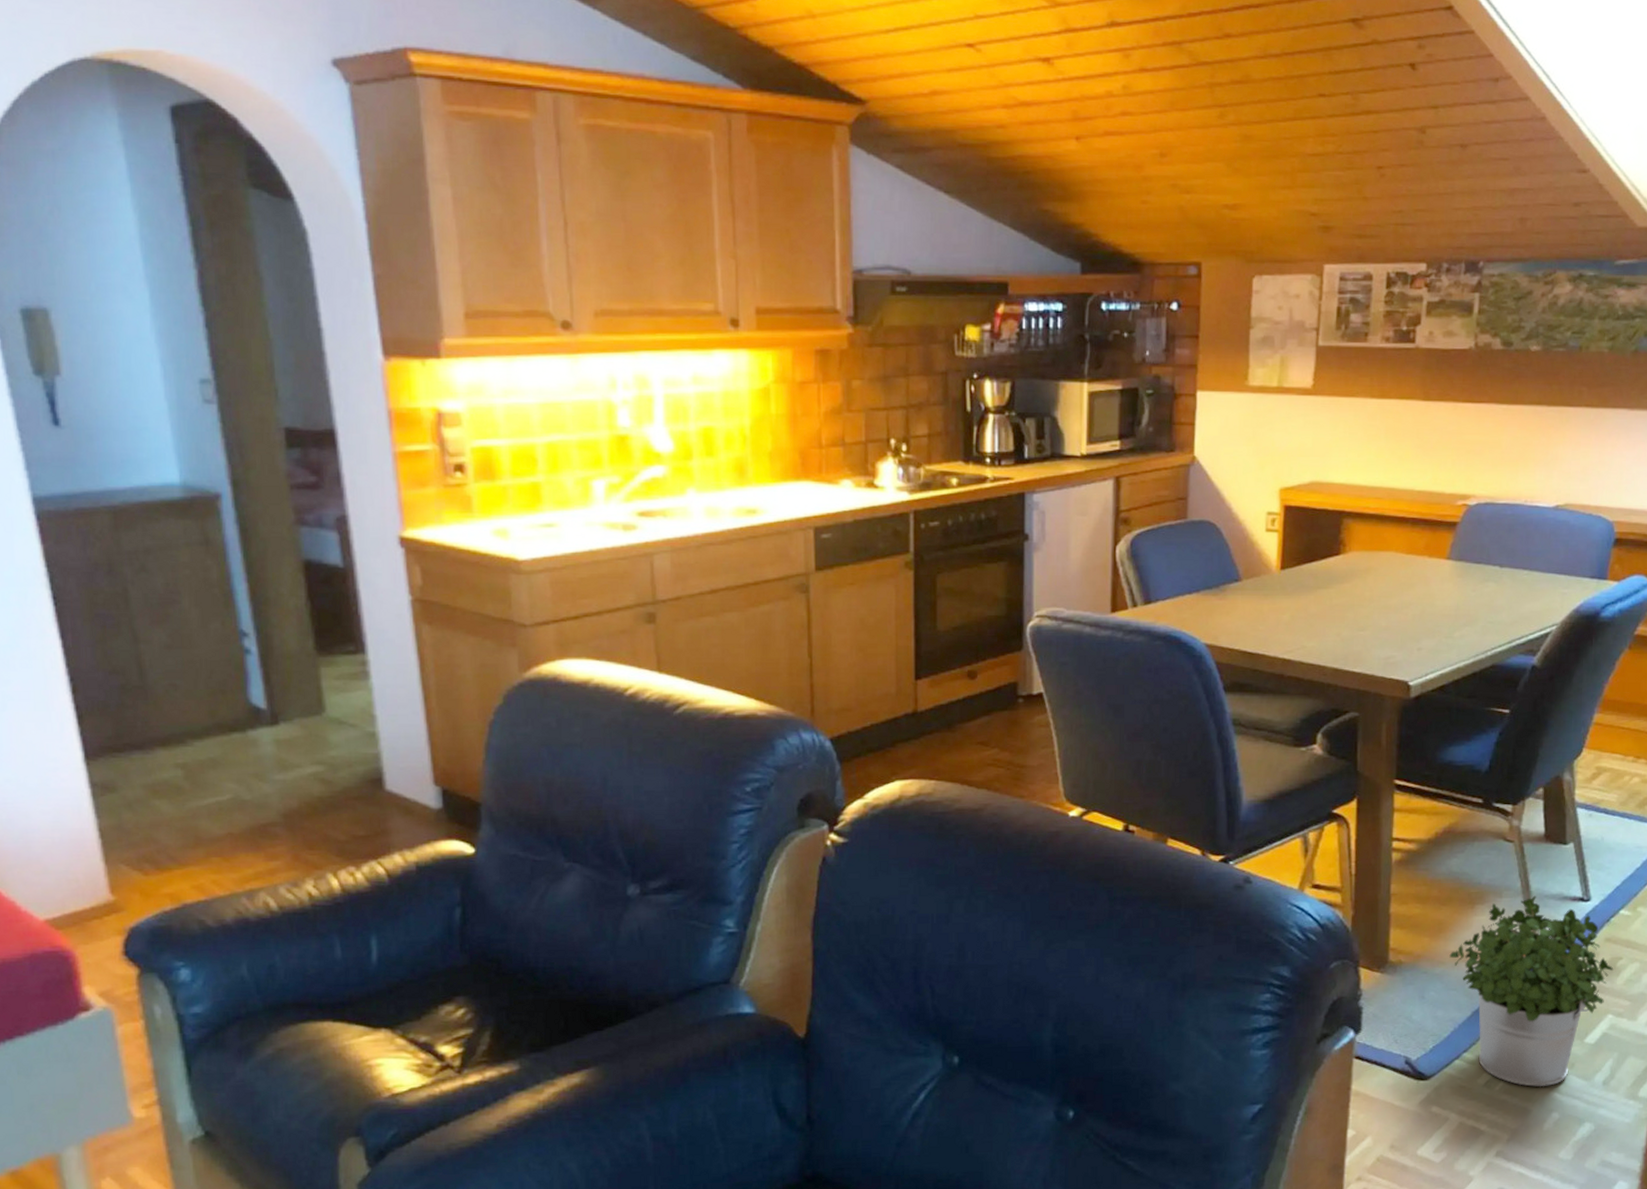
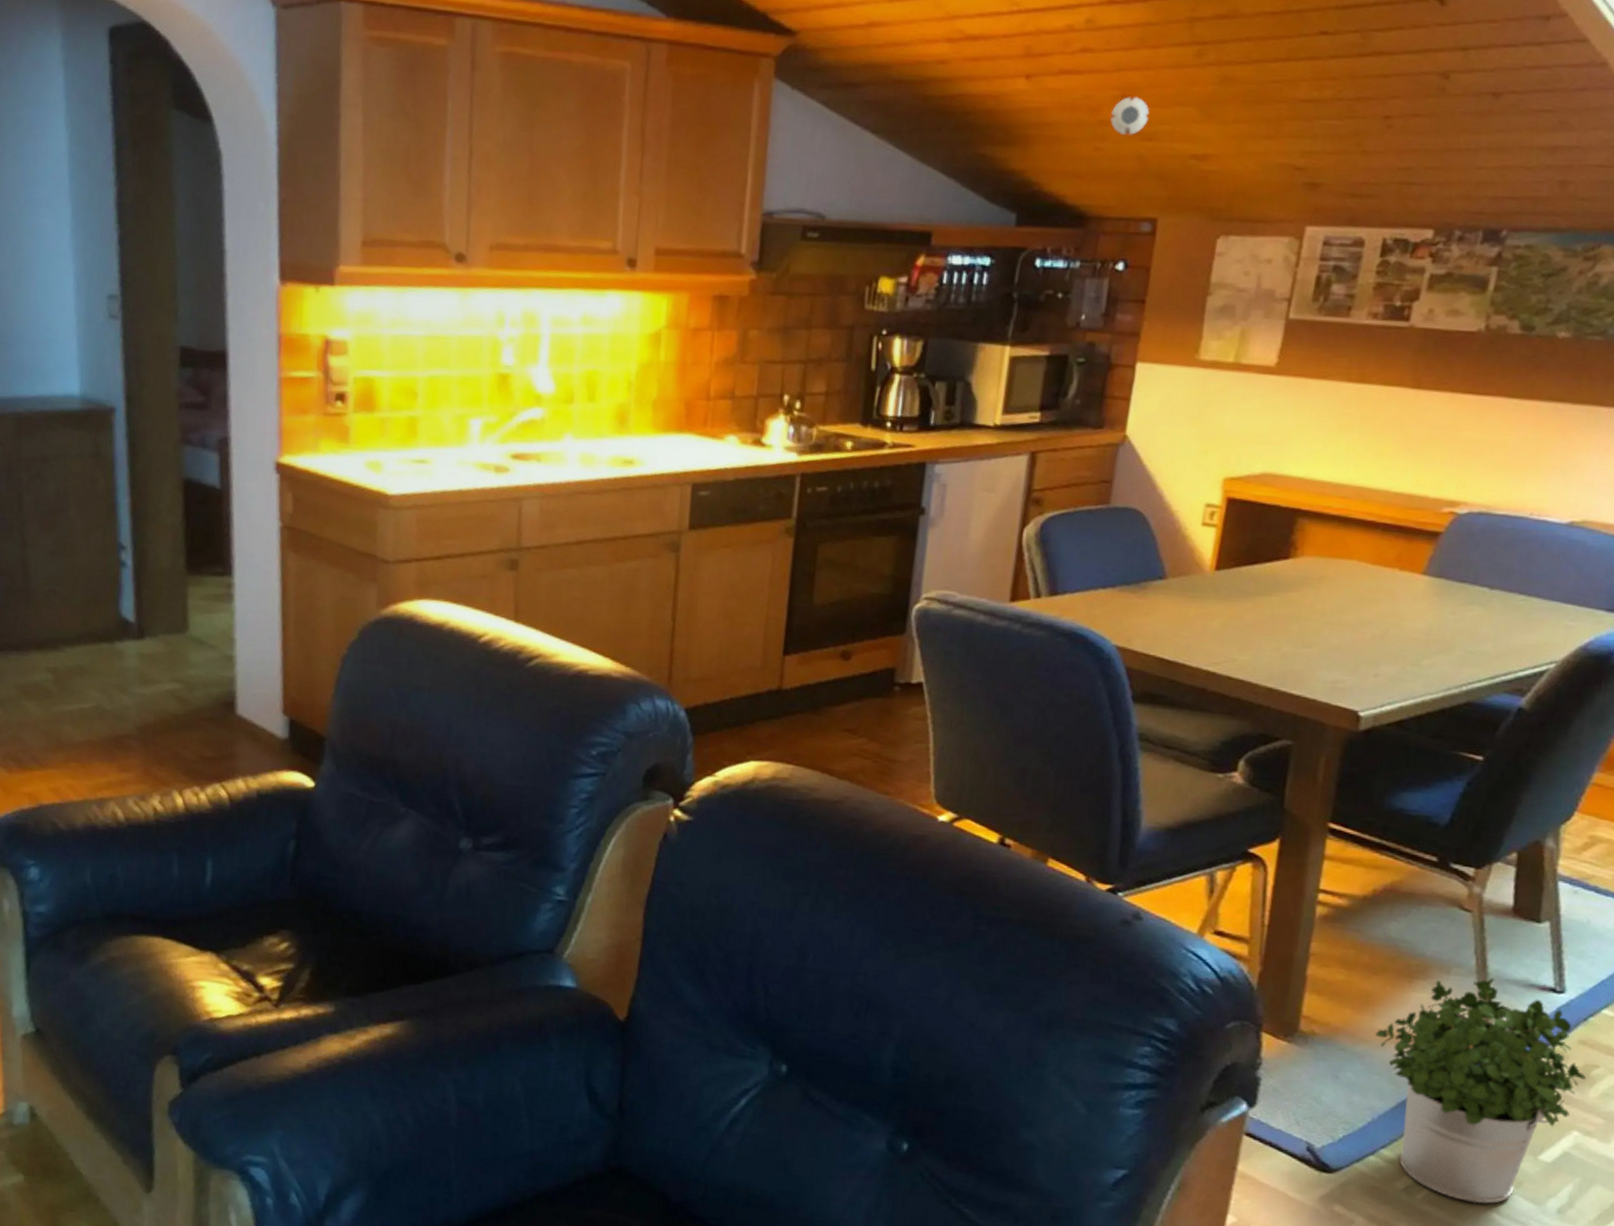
smoke detector: none [1153,155,1185,189] -> present [1110,97,1150,135]

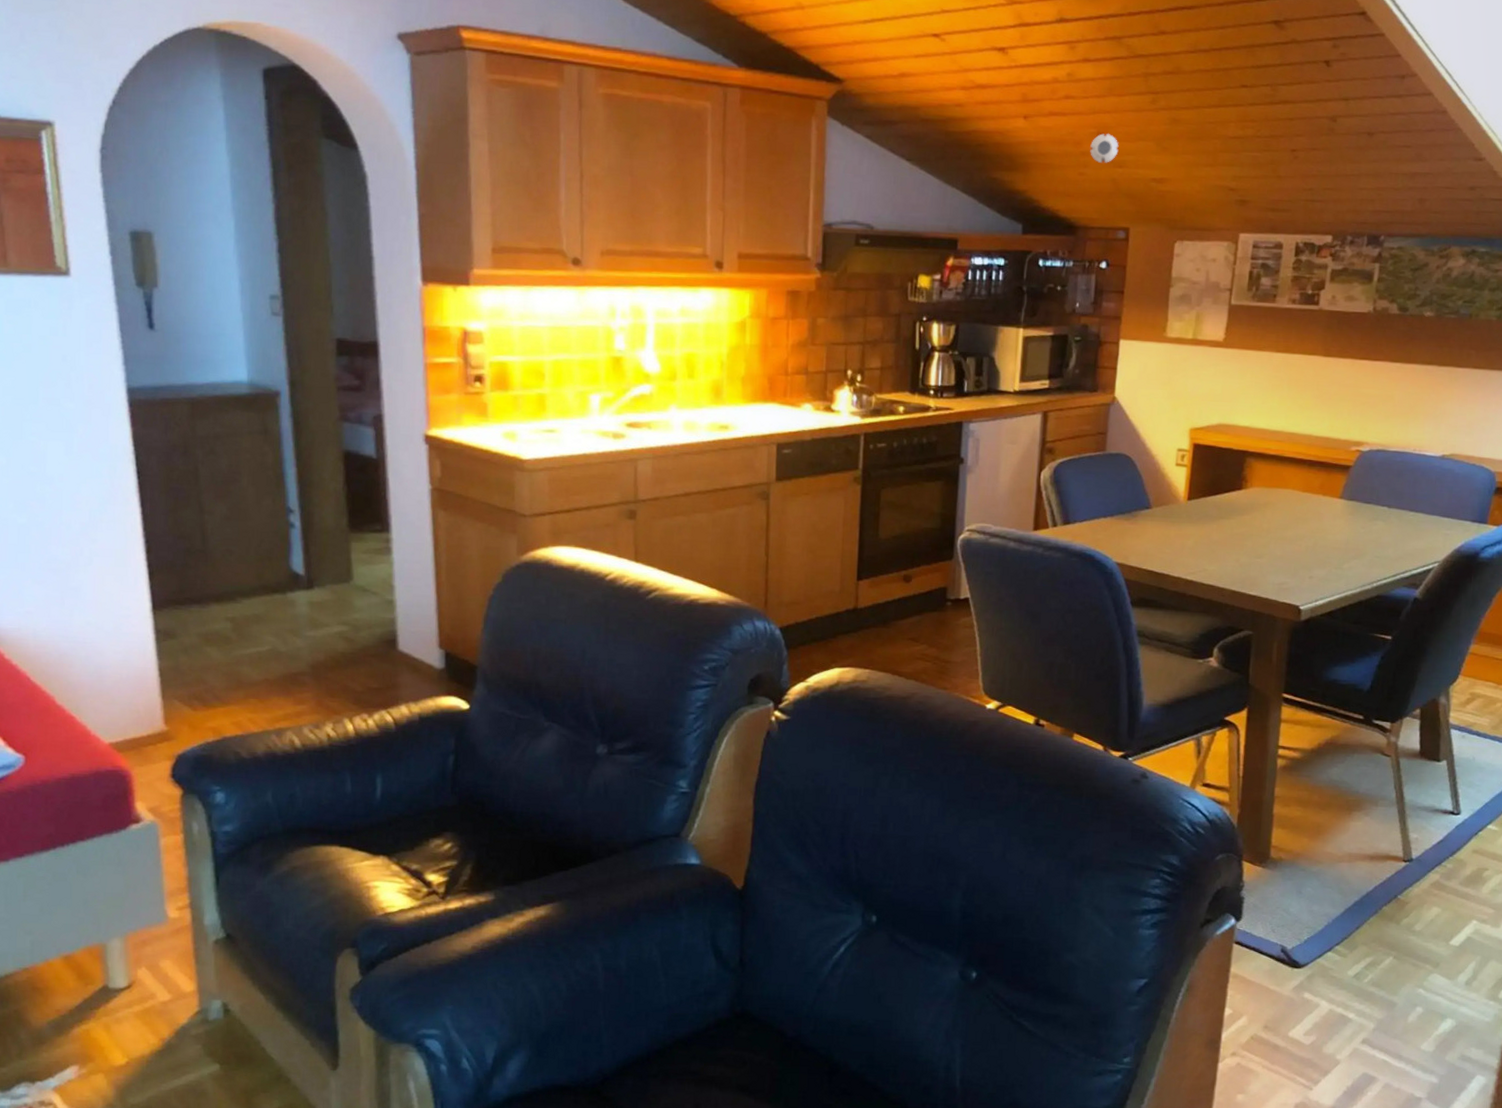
potted plant: present [1375,977,1587,1204] -> none [1326,806,1480,982]

